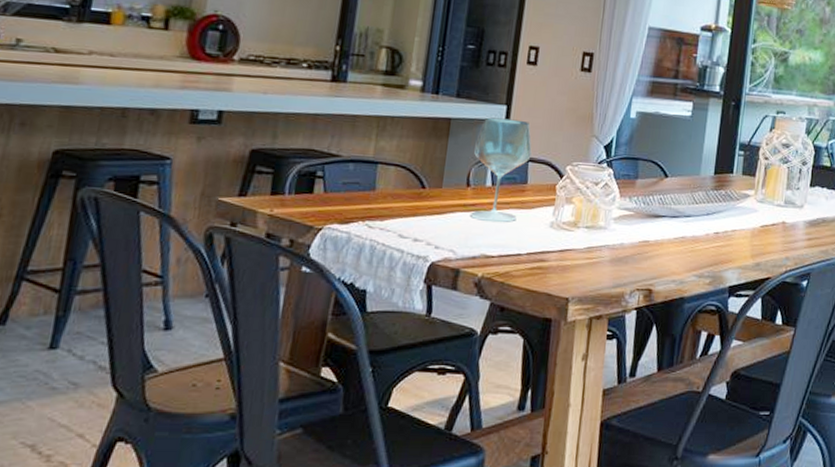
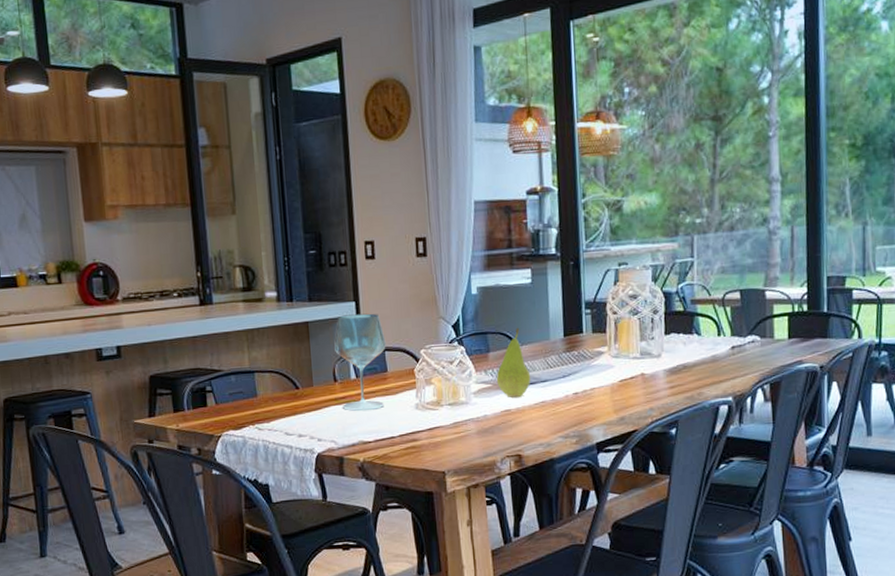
fruit: none [639,158,676,229] -> present [496,327,531,398]

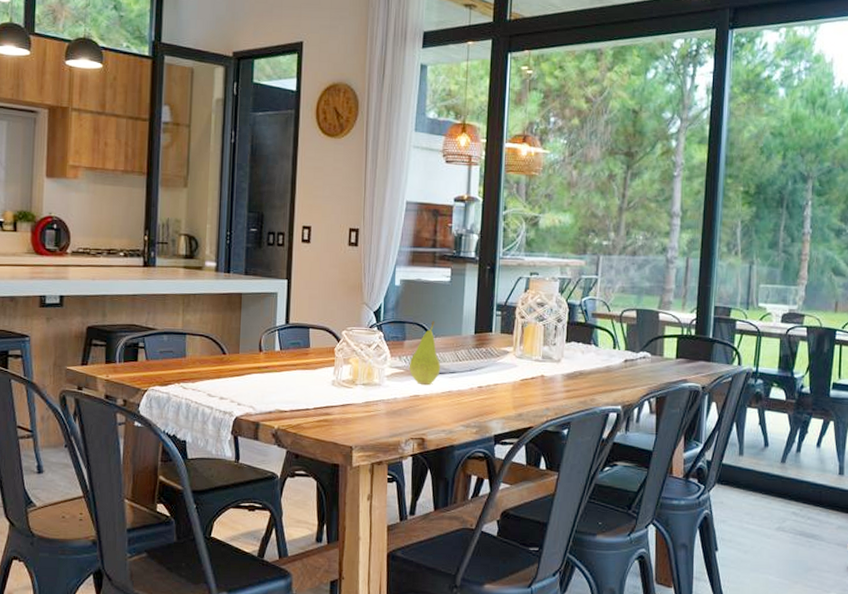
wine glass: present [333,313,386,412] -> none [262,291,311,382]

